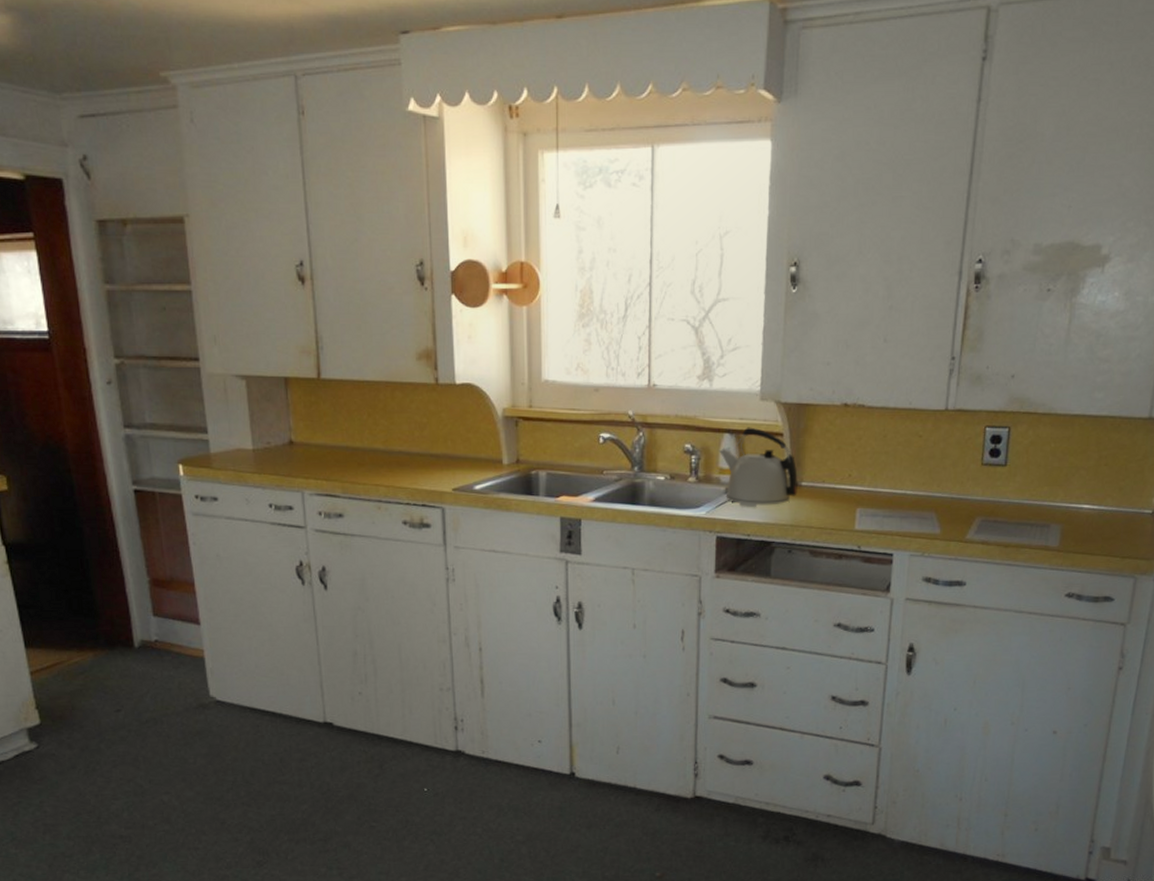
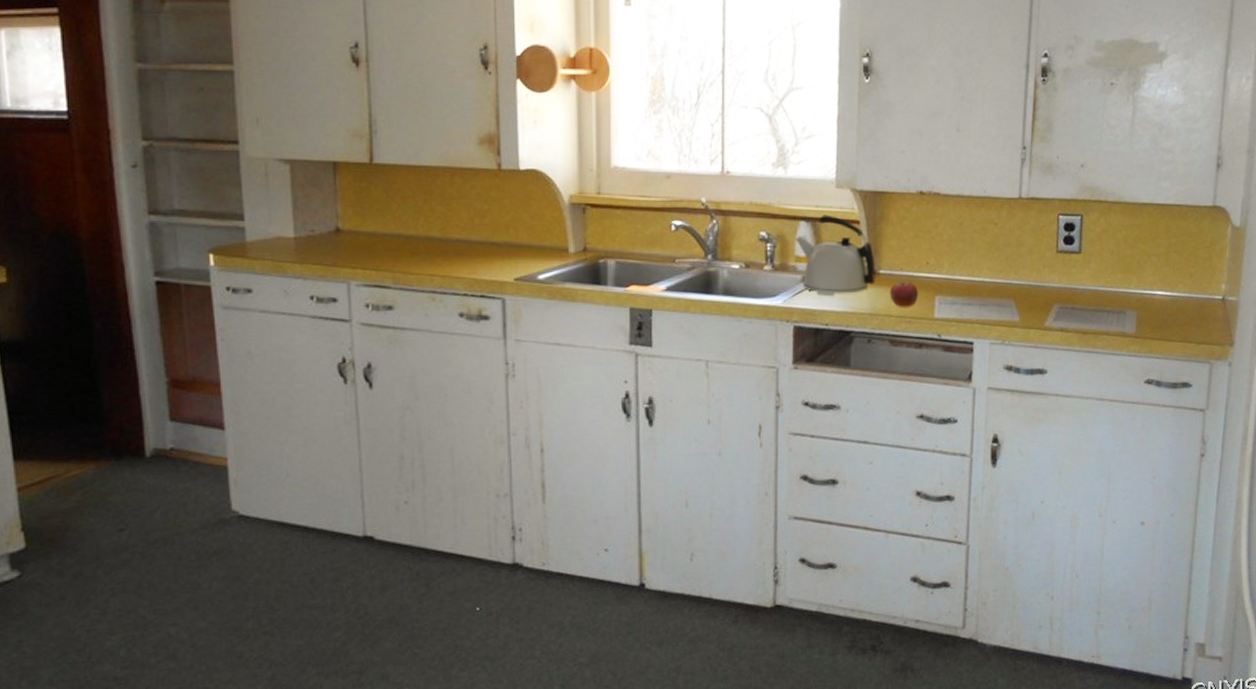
fruit: none [811,494,840,520] -> present [889,281,919,308]

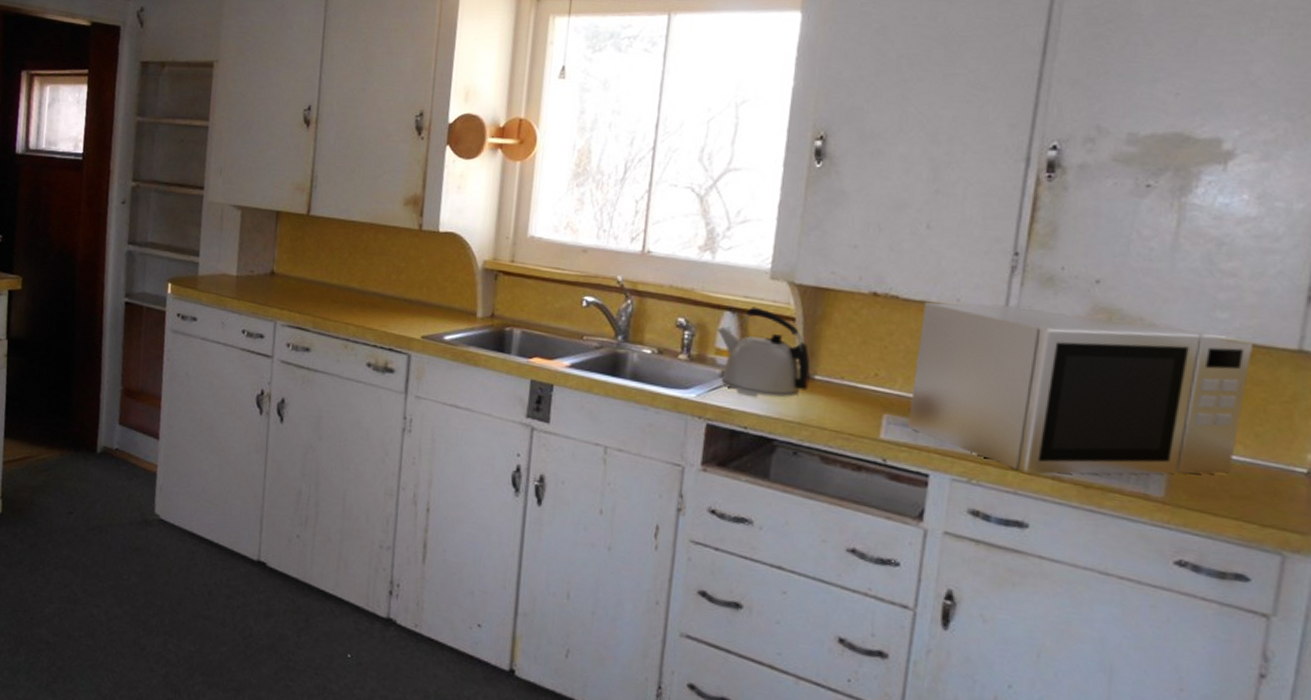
fruit: present [889,281,919,308] -> none [824,391,862,423]
microwave: none [954,191,1186,330] -> present [907,301,1254,475]

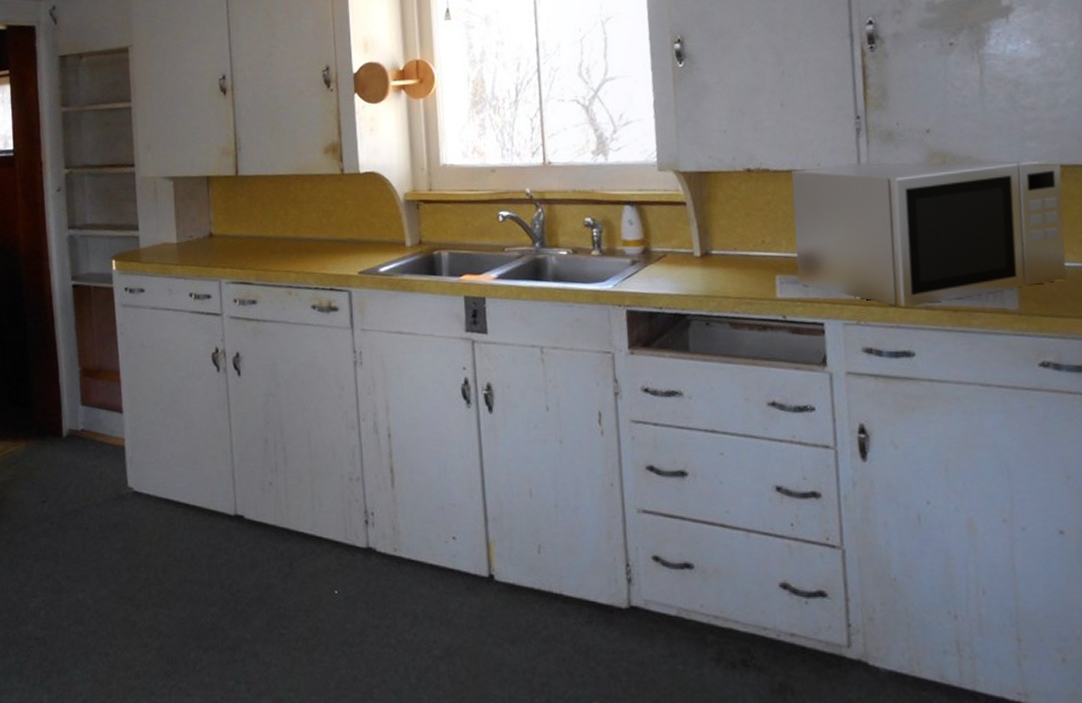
kettle: present [716,306,810,398] -> none [620,198,709,280]

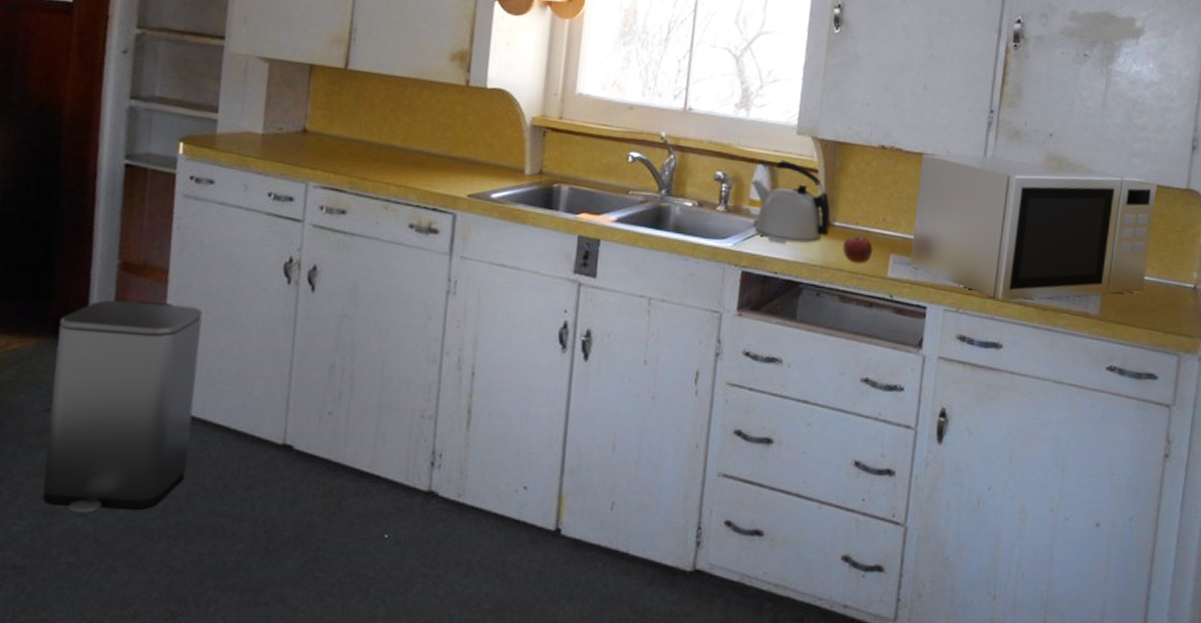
pedal bin: none [42,400,159,588] -> present [42,300,203,513]
kettle: none [620,198,709,280] -> present [750,160,831,245]
fruit: none [724,261,757,289] -> present [842,236,873,264]

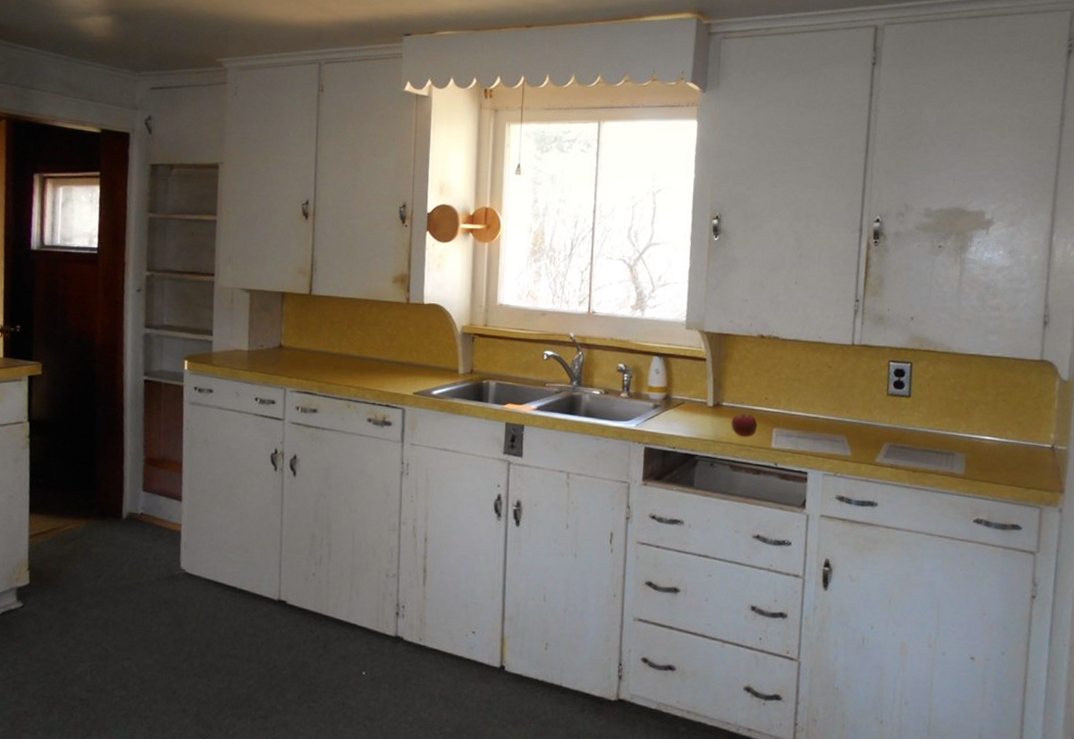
pedal bin: present [42,300,203,513] -> none [97,488,211,657]
kettle: present [750,160,831,245] -> none [648,351,719,424]
microwave: present [909,153,1158,302] -> none [790,339,1013,466]

